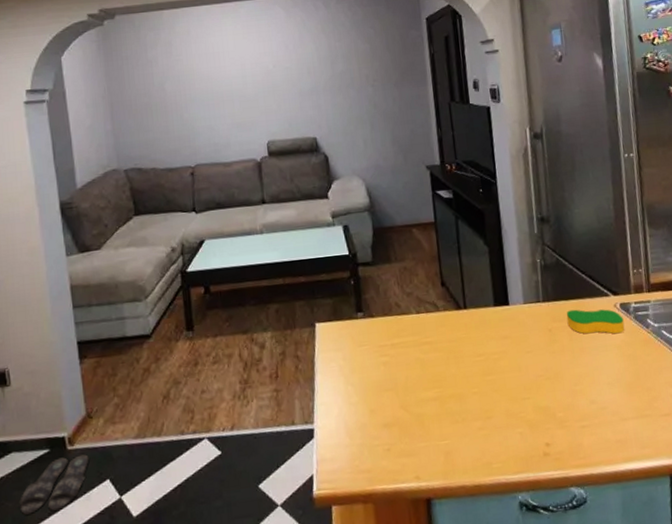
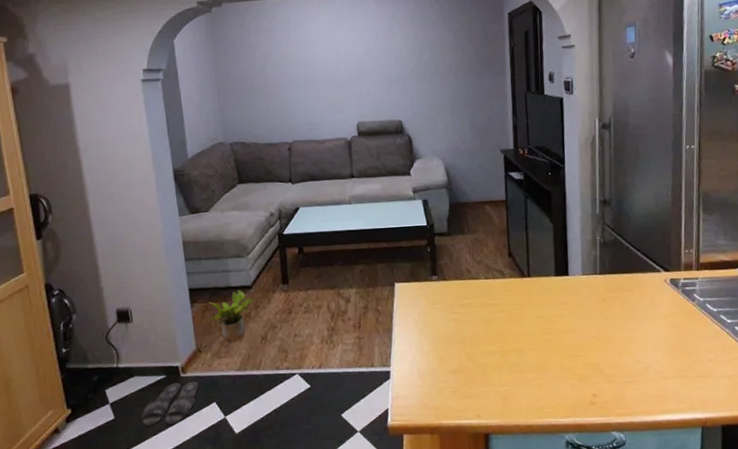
potted plant: none [100,339,156,404] -> present [208,289,255,342]
sponge: present [566,309,625,334] -> none [620,282,673,305]

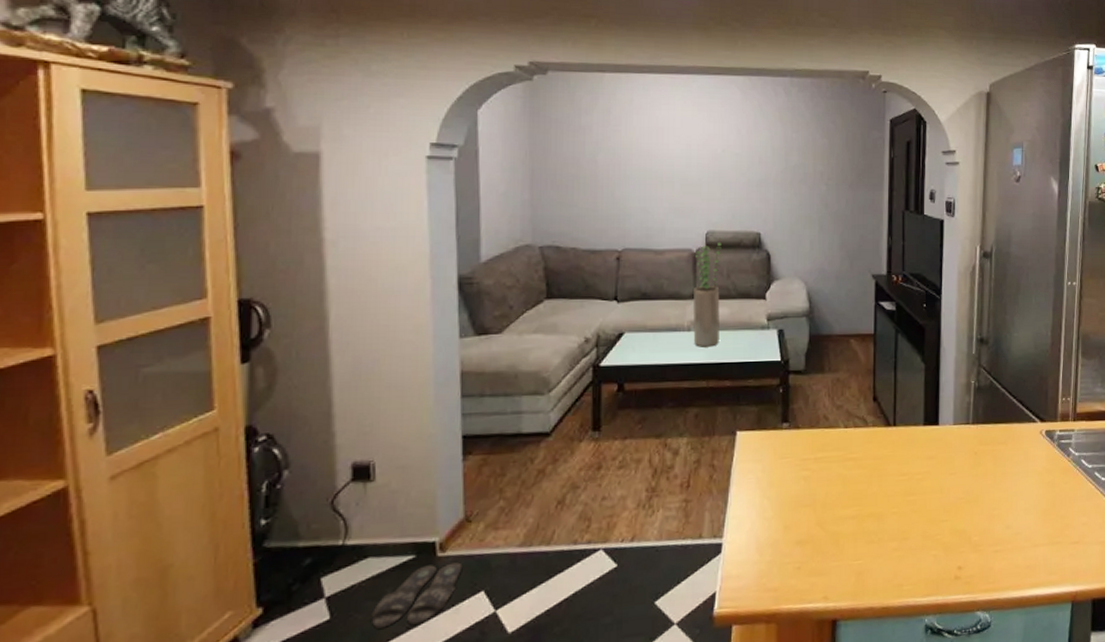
potted plant: present [208,289,255,342] -> none [485,437,554,507]
vase: none [350,127,375,217] -> present [693,238,722,347]

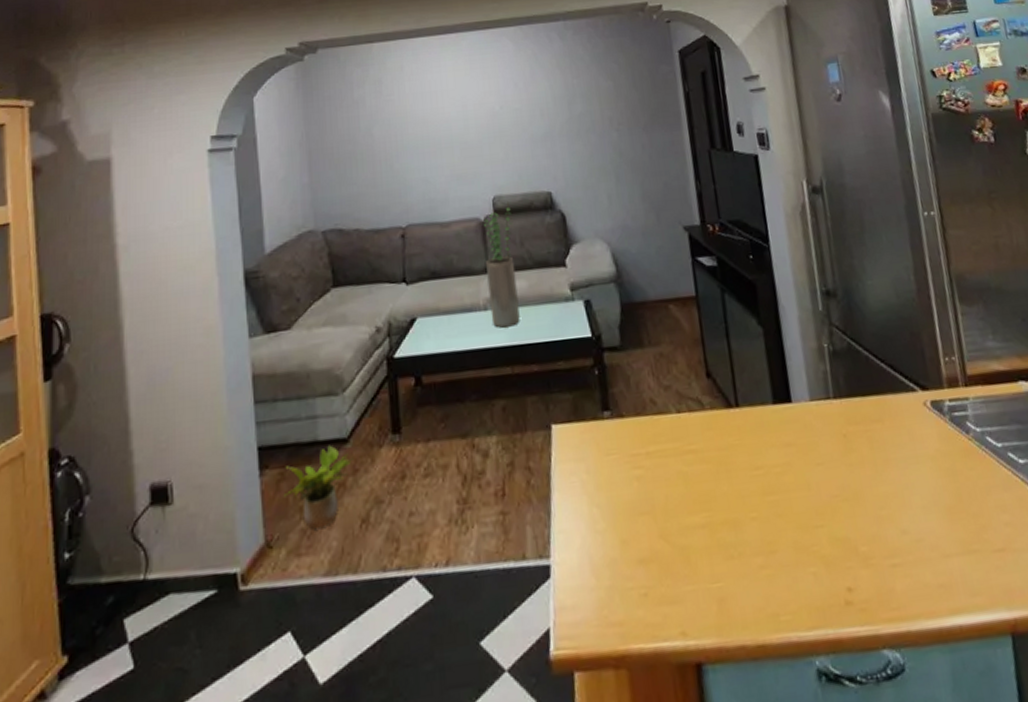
slippers: present [372,562,463,629] -> none [176,597,267,680]
potted plant: none [485,437,554,507] -> present [284,445,353,529]

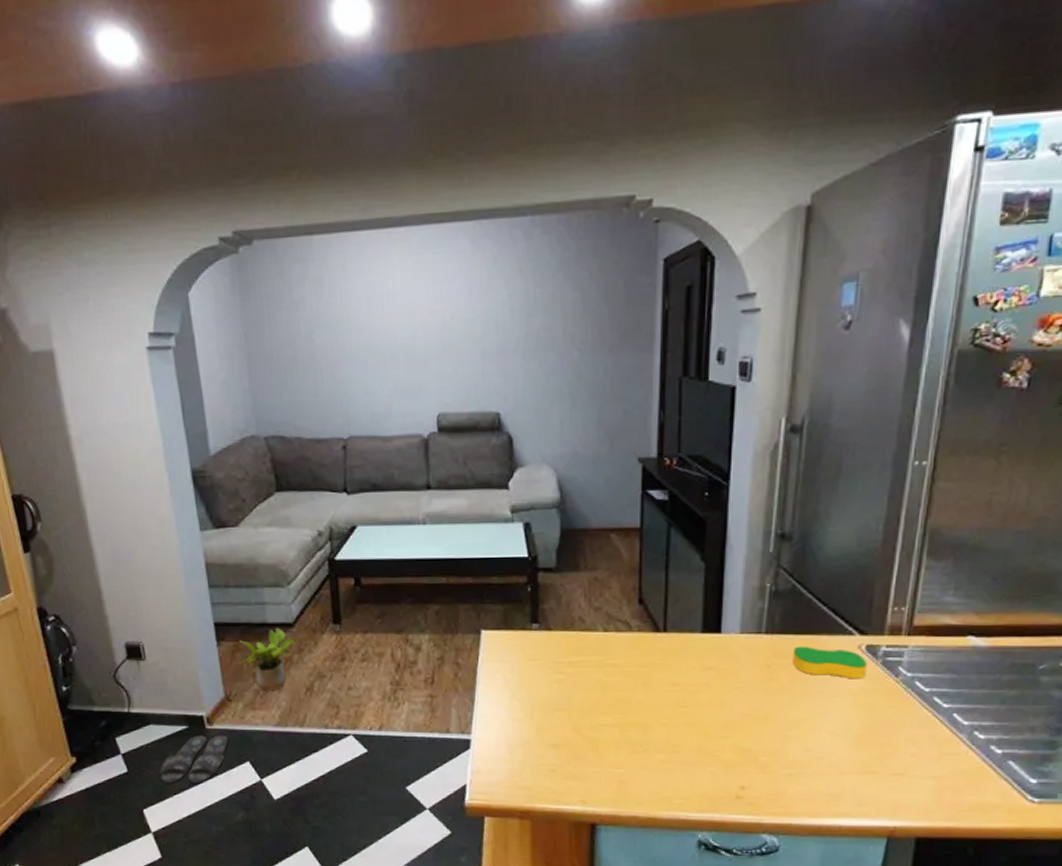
slippers: none [176,597,267,680] -> present [160,735,229,783]
vase: present [483,202,520,328] -> none [427,420,458,542]
sponge: none [864,408,939,441] -> present [792,646,867,679]

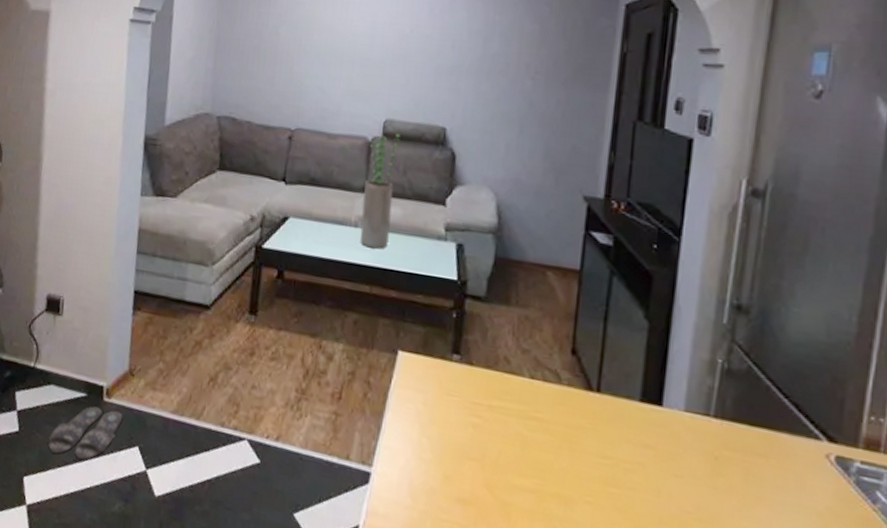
potted plant: present [238,627,299,690] -> none [150,306,212,373]
vase: none [427,420,458,542] -> present [359,128,401,249]
sponge: present [792,646,867,679] -> none [745,440,837,497]

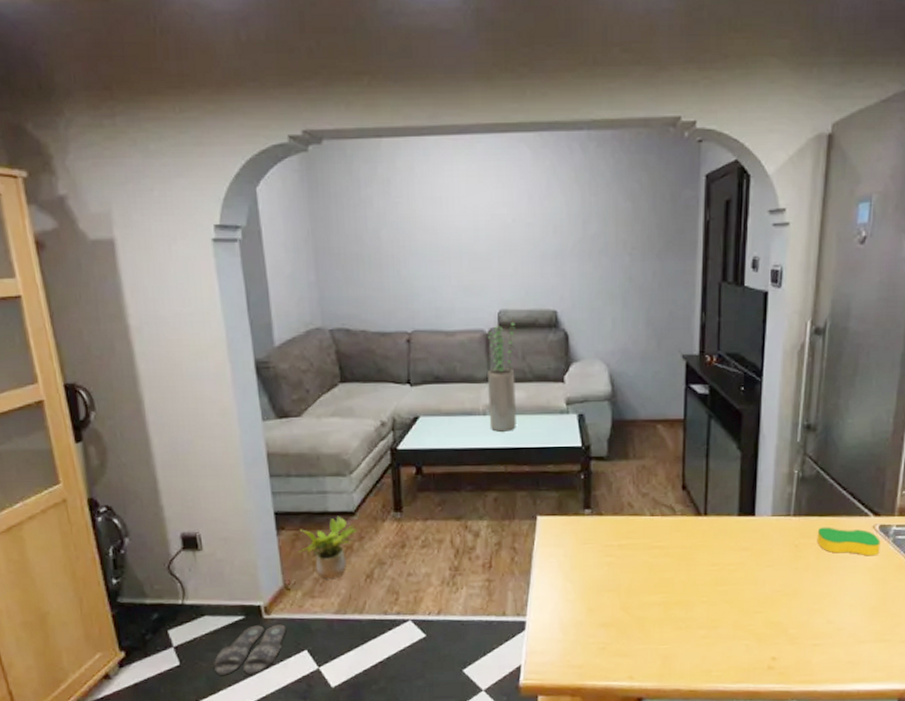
potted plant: none [150,306,212,373] -> present [299,516,360,579]
sponge: none [745,440,837,497] -> present [817,527,881,556]

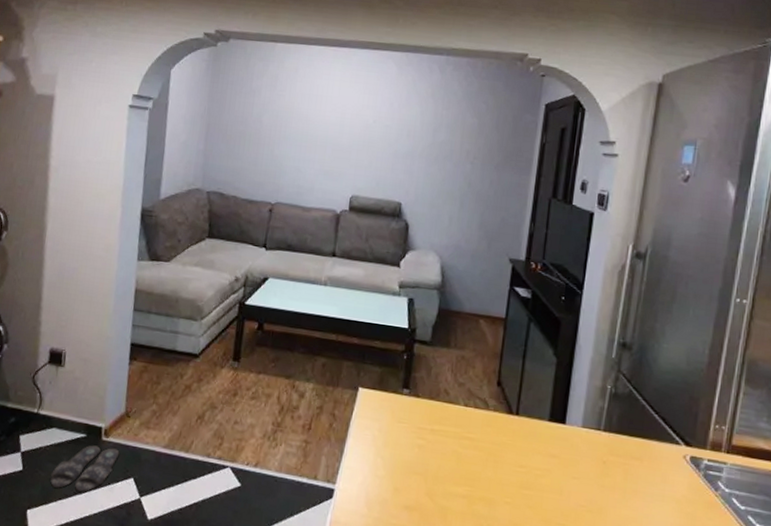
potted plant: present [299,516,360,579] -> none [144,356,200,414]
vase: present [488,317,516,432] -> none [328,203,364,304]
sponge: present [817,527,881,556] -> none [625,447,691,488]

